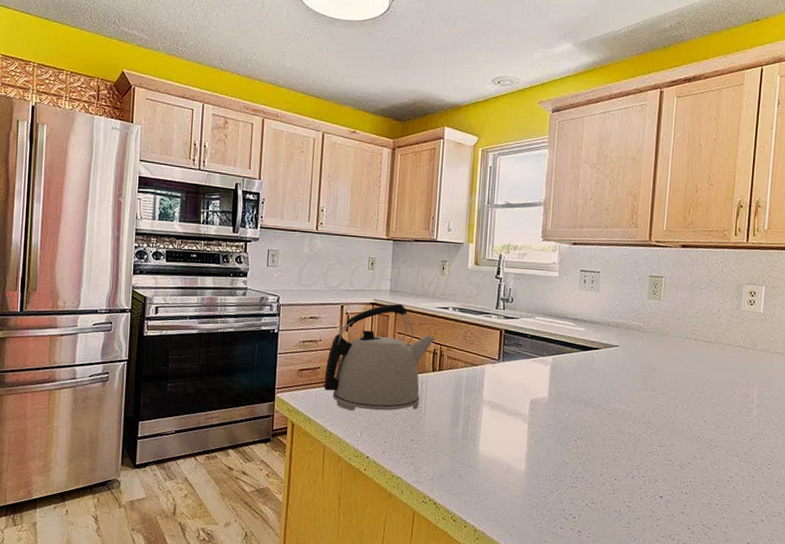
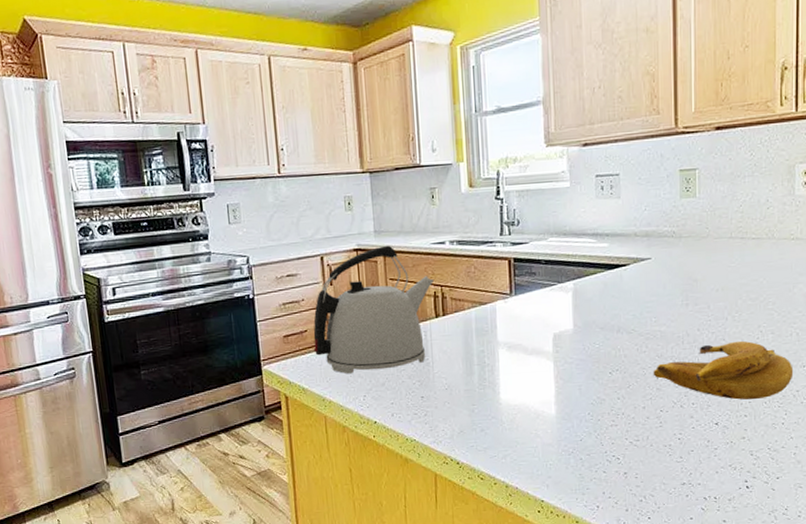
banana: none [611,426,729,480] -> present [653,340,794,400]

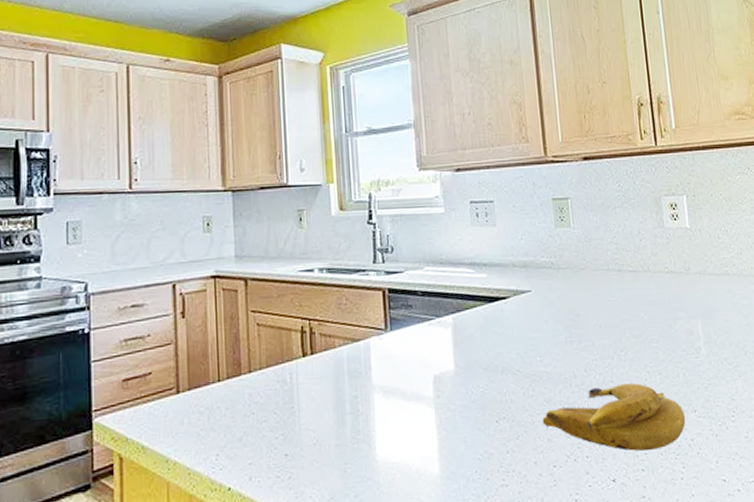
kettle: present [313,245,435,374] -> none [158,272,302,428]

